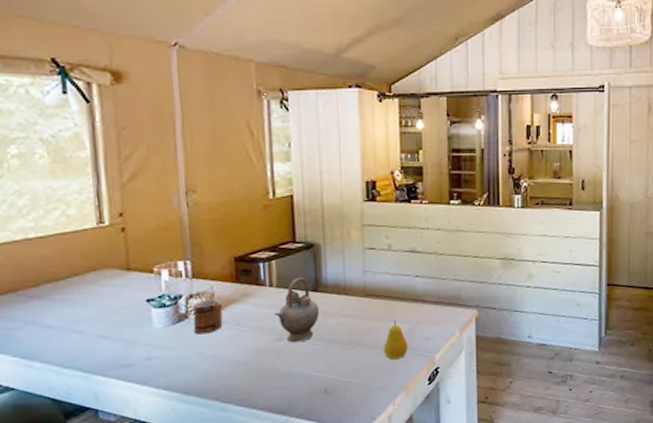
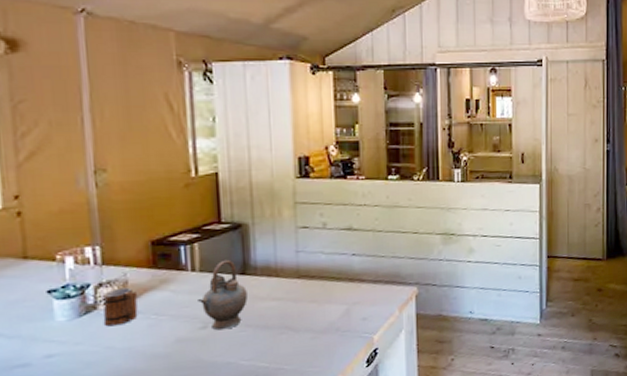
fruit: present [384,320,408,360] -> none [318,301,345,343]

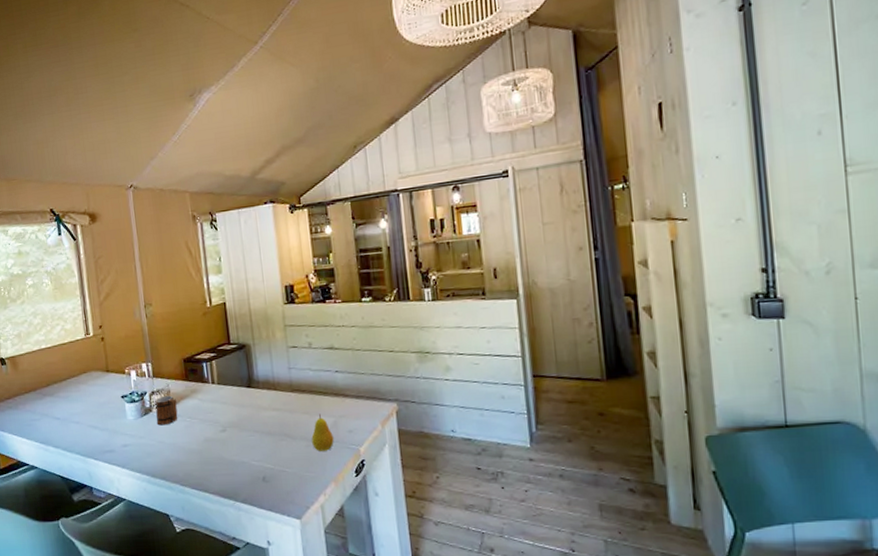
teapot: present [196,259,248,331] -> none [217,374,254,434]
fruit: none [318,301,345,343] -> present [311,414,334,451]

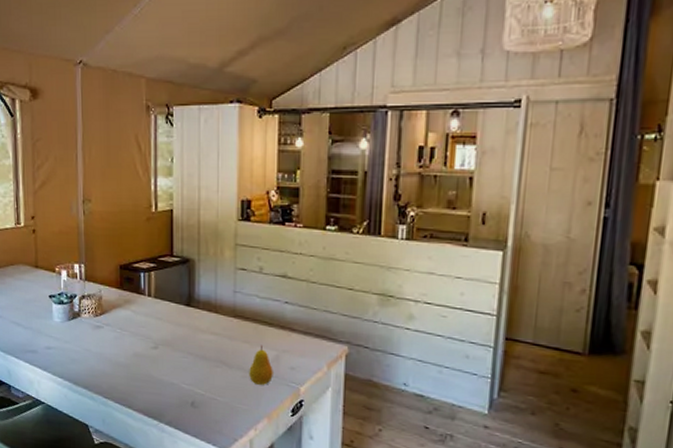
mug: present [155,395,178,426] -> none [84,302,108,333]

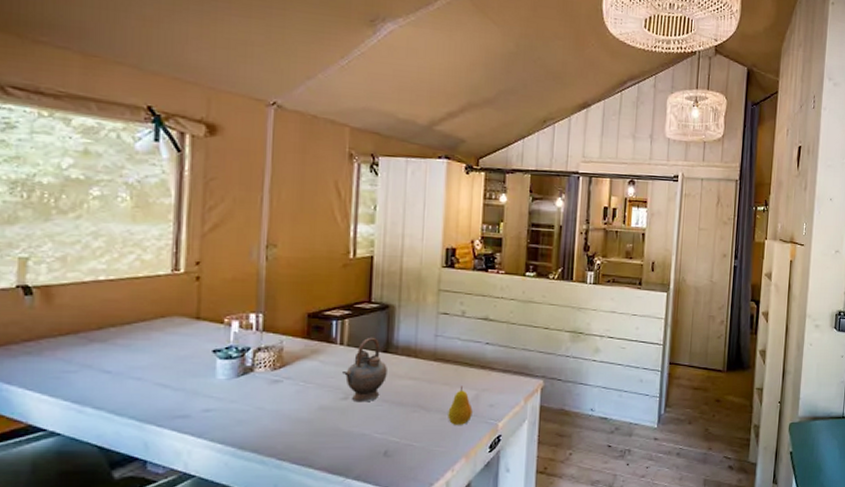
teapot: none [150,290,190,353] -> present [341,337,387,403]

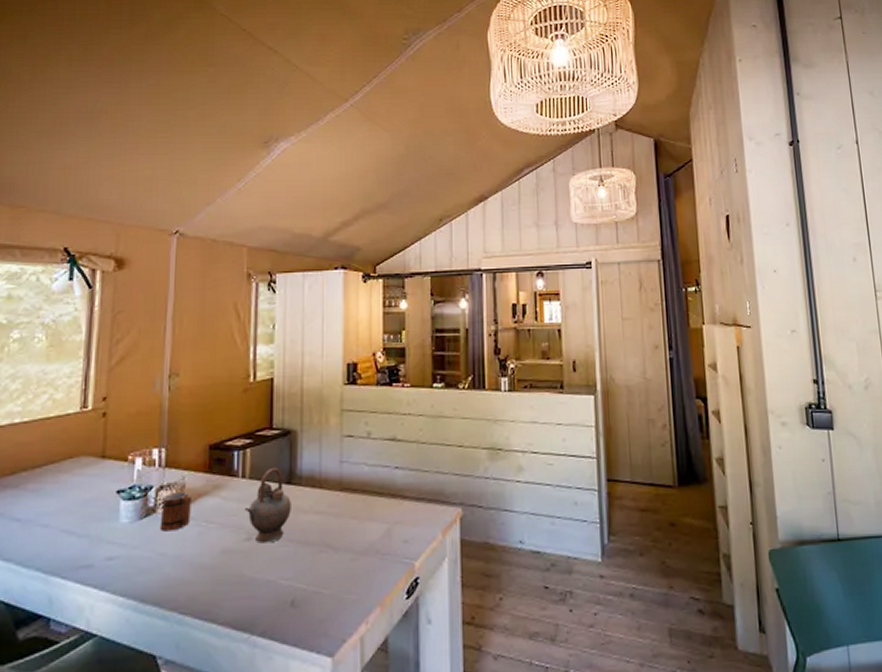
mug: none [257,354,289,389] -> present [159,491,191,532]
fruit: present [448,386,473,425] -> none [358,519,385,567]

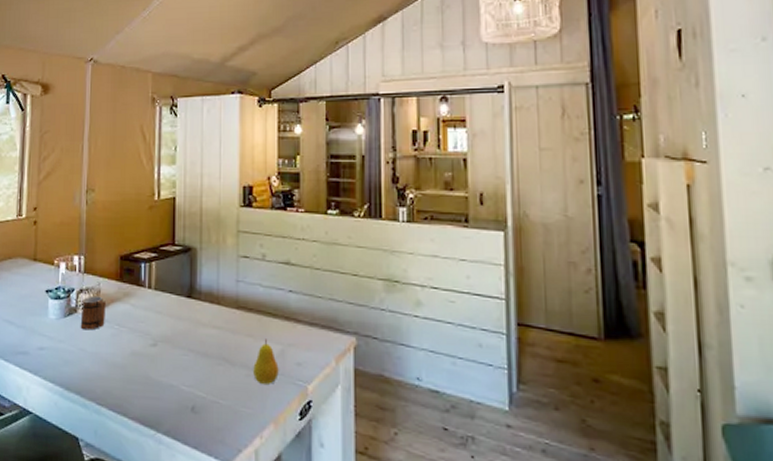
teapot: present [244,467,291,544] -> none [150,280,192,351]
fruit: none [358,519,385,567] -> present [253,339,279,384]

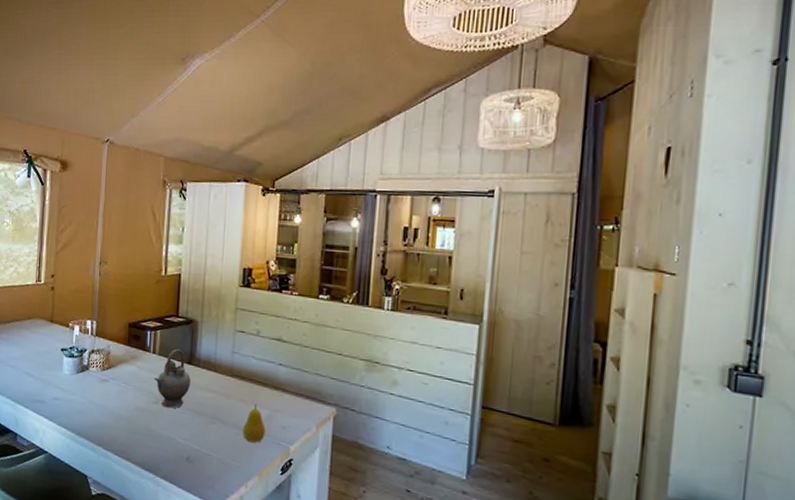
mug: present [80,296,106,330] -> none [91,356,114,386]
teapot: none [150,280,192,351] -> present [153,348,191,409]

